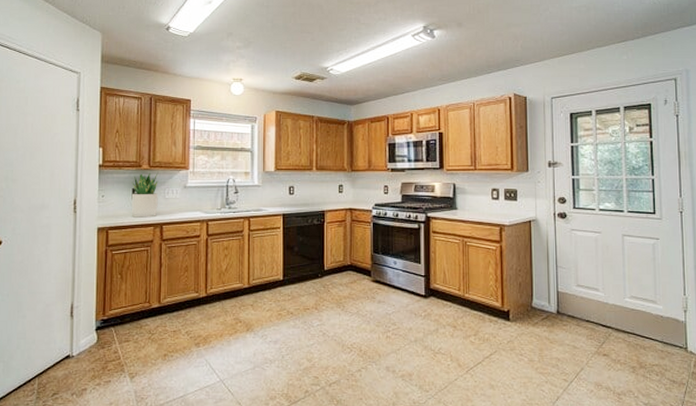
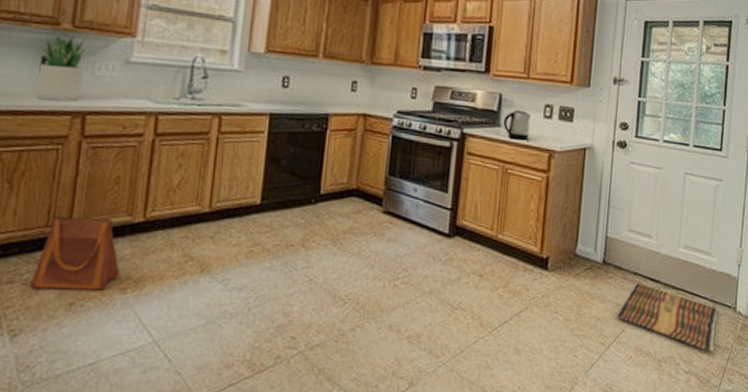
shopping bag: none [139,296,193,345] -> present [29,217,119,290]
kettle: none [459,195,481,219] -> present [503,109,531,142]
doormat: none [575,329,670,387] -> present [616,283,717,352]

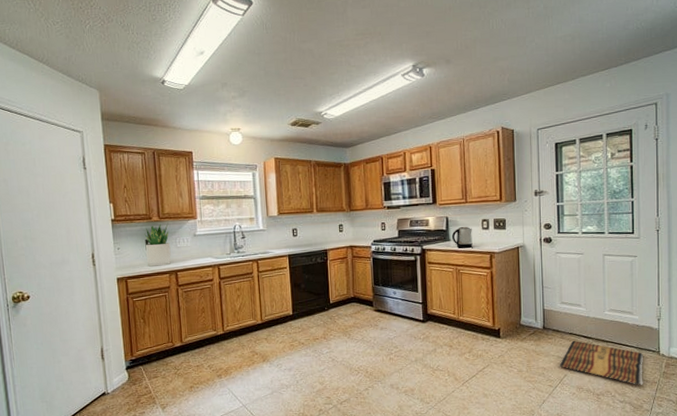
shopping bag: present [29,217,119,290] -> none [166,334,215,380]

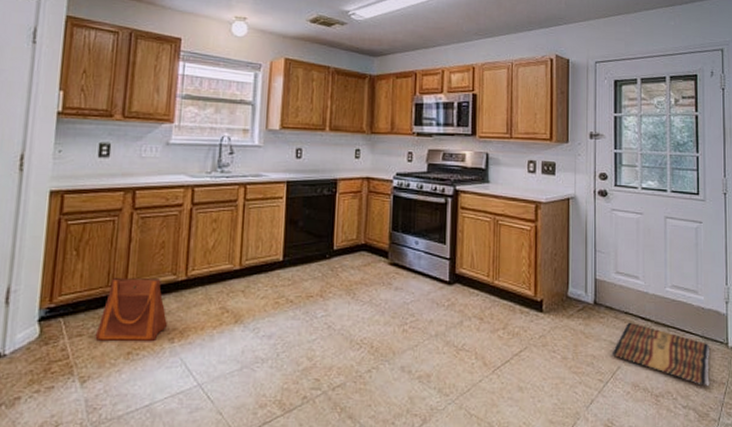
planter: present [144,223,171,267] -> none [96,124,135,180]
shopping bag: none [166,334,215,380] -> present [95,278,167,341]
kettle: present [451,226,473,249] -> none [491,166,516,195]

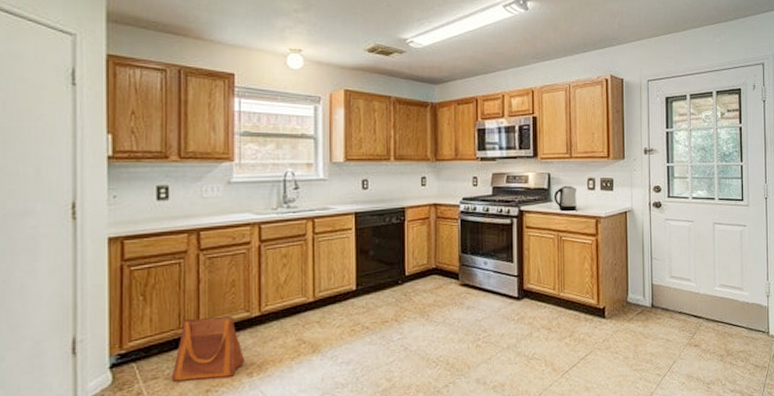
kettle: none [491,166,516,195] -> present [553,185,577,212]
doormat: present [612,322,710,387] -> none [668,320,754,372]

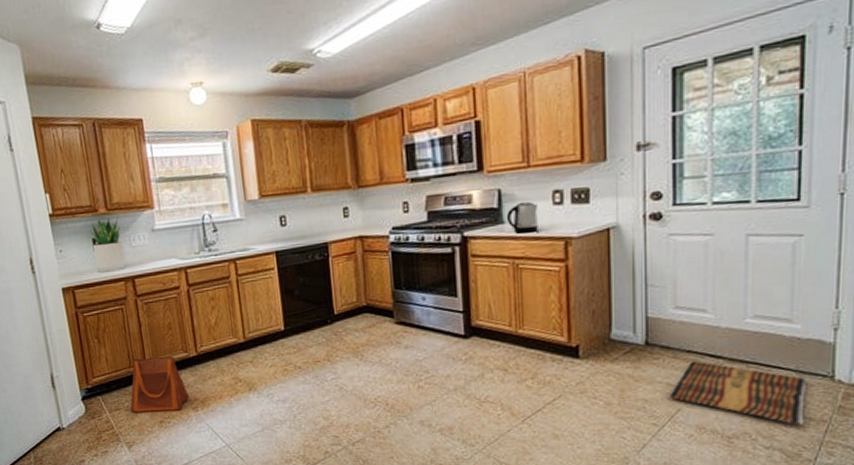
planter: none [155,165,193,223] -> present [90,216,126,273]
doormat: none [668,320,754,372] -> present [669,361,806,426]

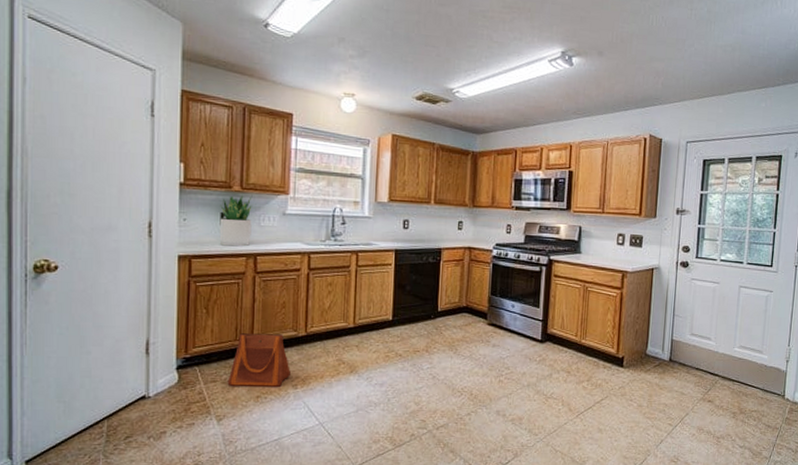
kettle: present [506,201,538,235] -> none [583,239,606,265]
doormat: present [669,361,806,426] -> none [681,376,768,431]

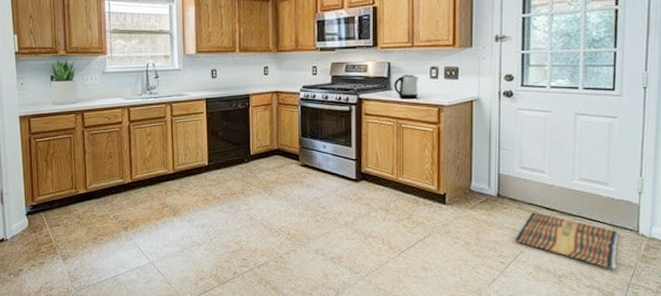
shopping bag: present [227,333,290,387] -> none [68,182,121,229]
kettle: none [583,239,606,265] -> present [393,74,418,100]
doormat: none [681,376,768,431] -> present [514,212,618,270]

